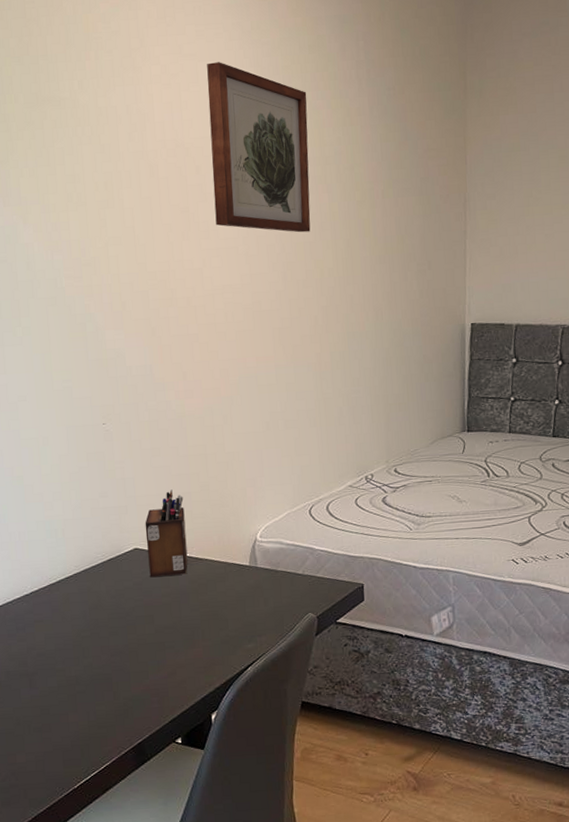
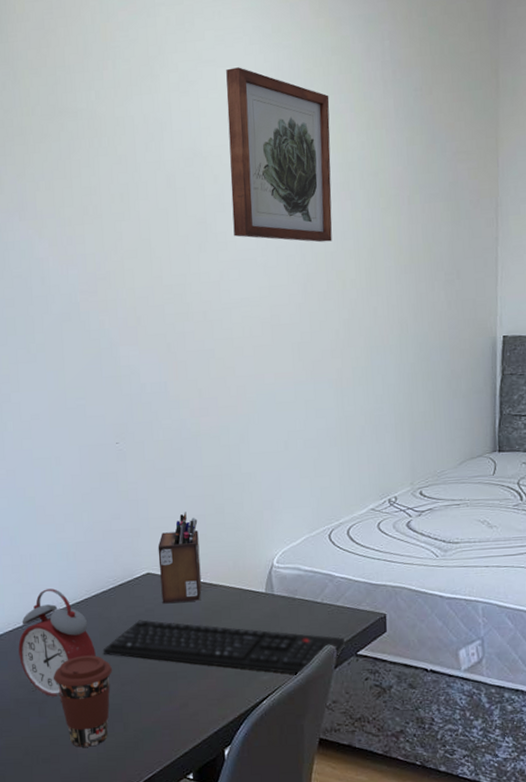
alarm clock: none [8,564,85,669] -> present [18,588,96,697]
coffee cup: none [43,628,103,716] -> present [53,655,113,747]
keyboard: none [92,593,325,642] -> present [102,619,345,674]

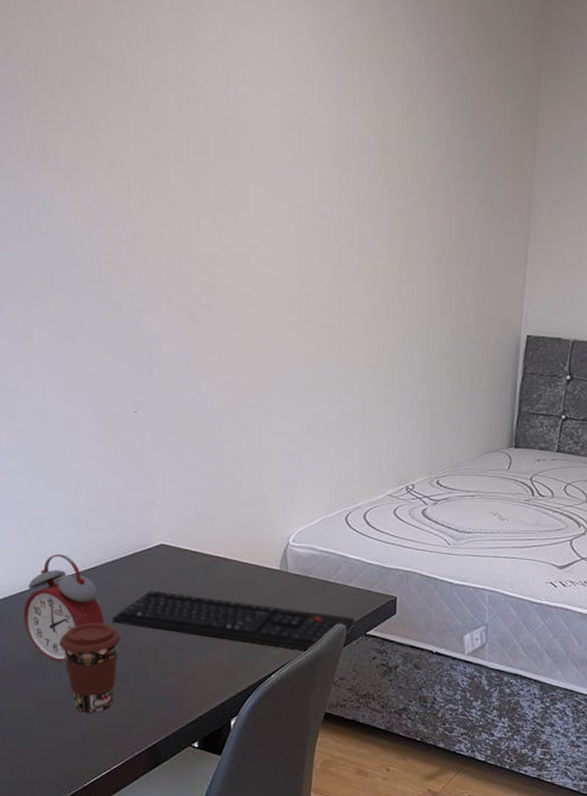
desk organizer: present [158,512,202,604] -> none [173,486,216,576]
wall art: present [226,67,332,243] -> none [266,34,372,225]

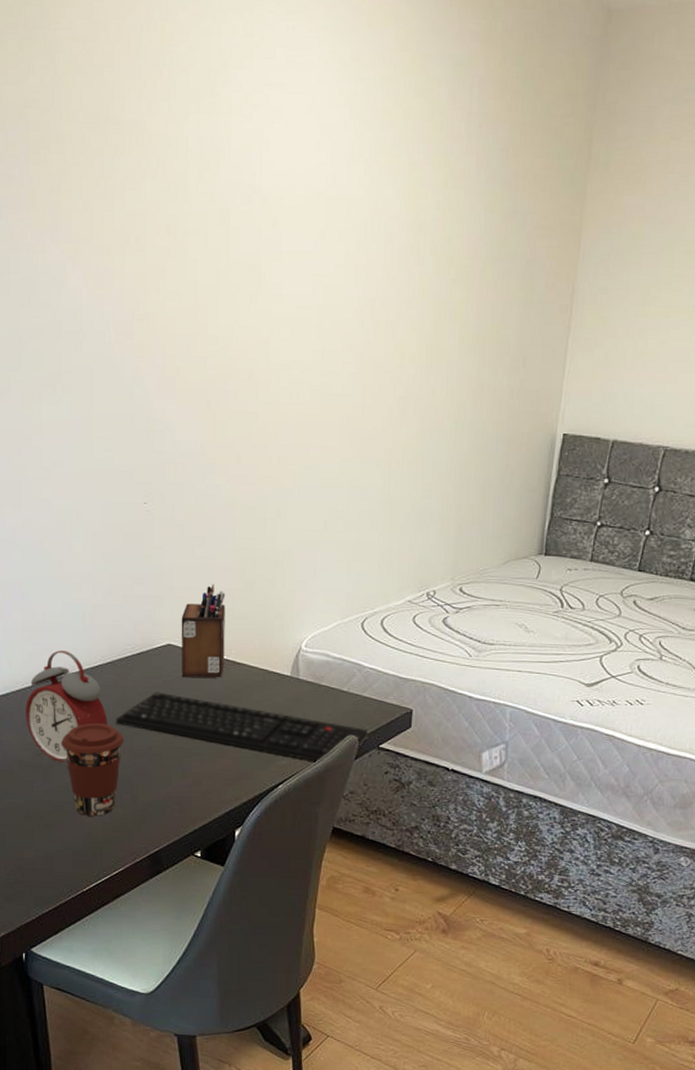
desk organizer: none [173,486,216,576] -> present [181,584,226,678]

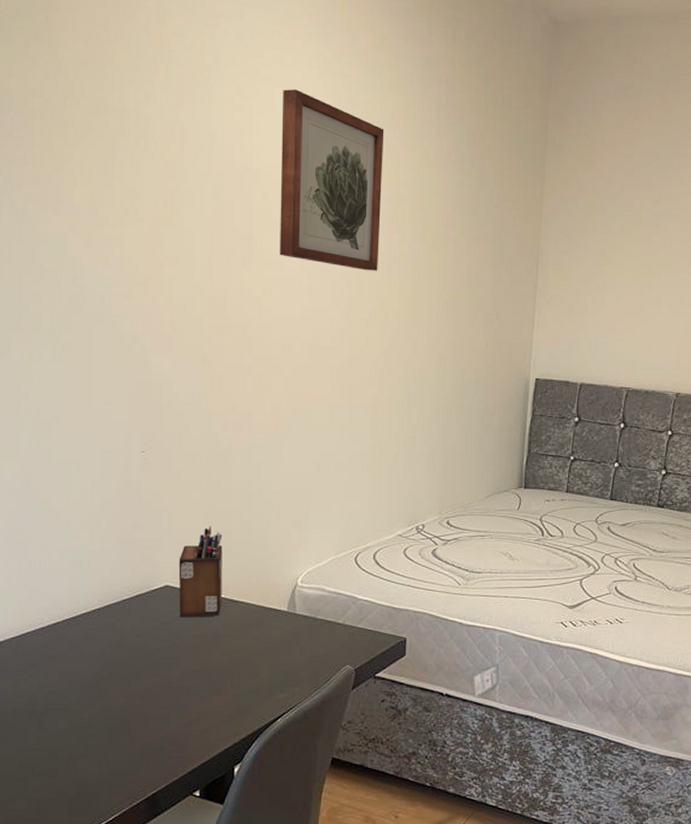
alarm clock: present [25,650,108,763] -> none [20,596,104,708]
coffee cup: present [60,723,125,816] -> none [56,667,122,761]
keyboard: present [115,692,368,761] -> none [112,633,364,694]
wall art: none [289,96,407,309] -> present [280,89,384,271]

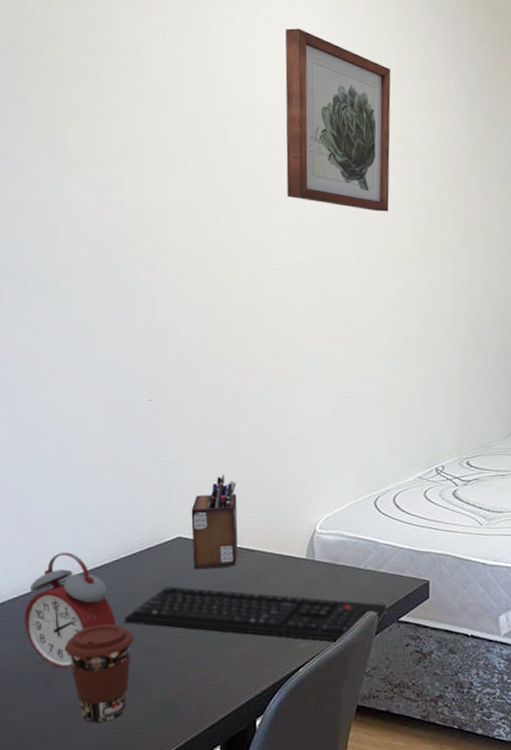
alarm clock: none [20,596,104,708] -> present [24,552,116,669]
coffee cup: none [56,667,122,761] -> present [64,623,135,723]
keyboard: none [112,633,364,694] -> present [124,586,387,641]

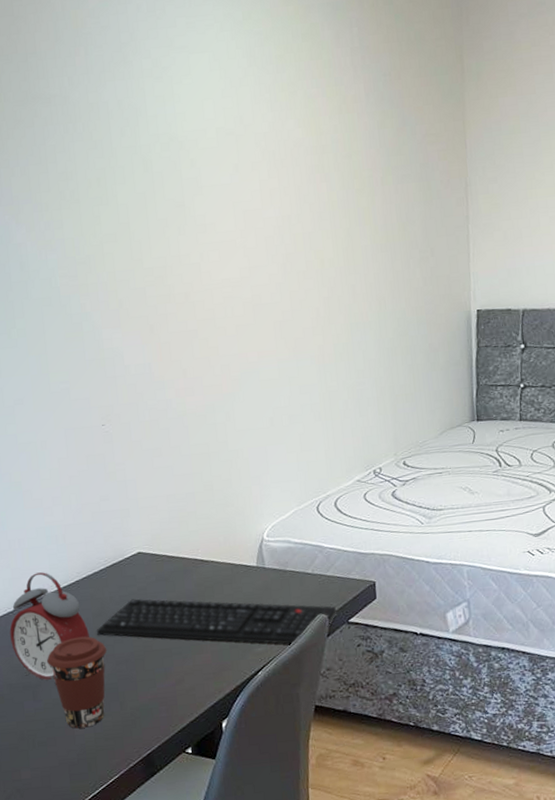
desk organizer: present [191,474,238,570] -> none [148,490,194,582]
wall art: present [285,28,391,212] -> none [199,53,310,224]

